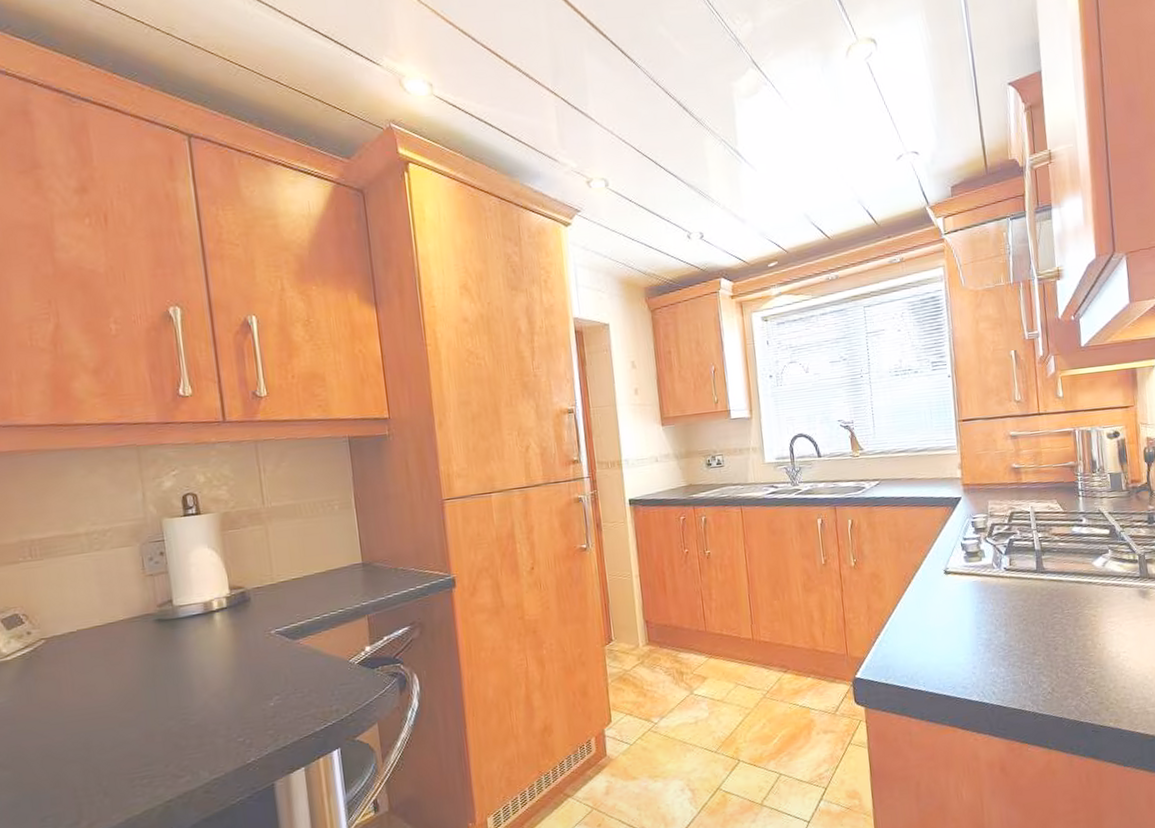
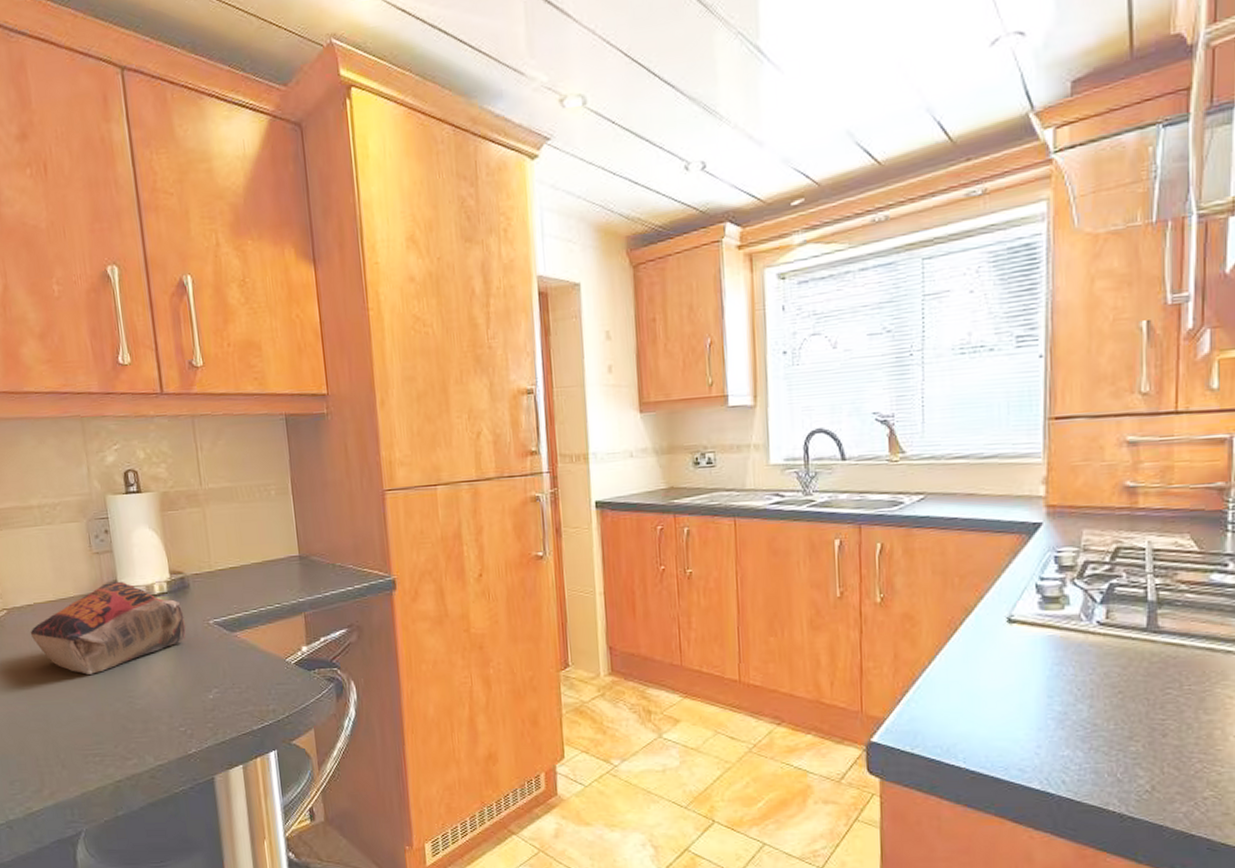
bag: none [71,600,246,697] -> present [30,581,186,675]

